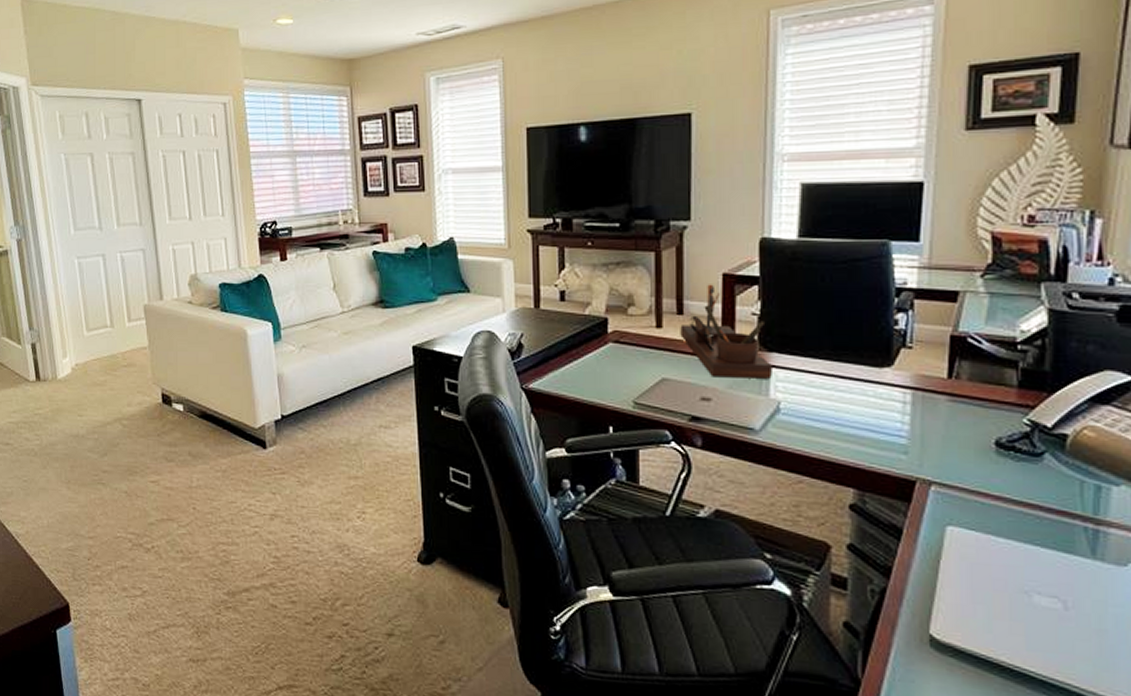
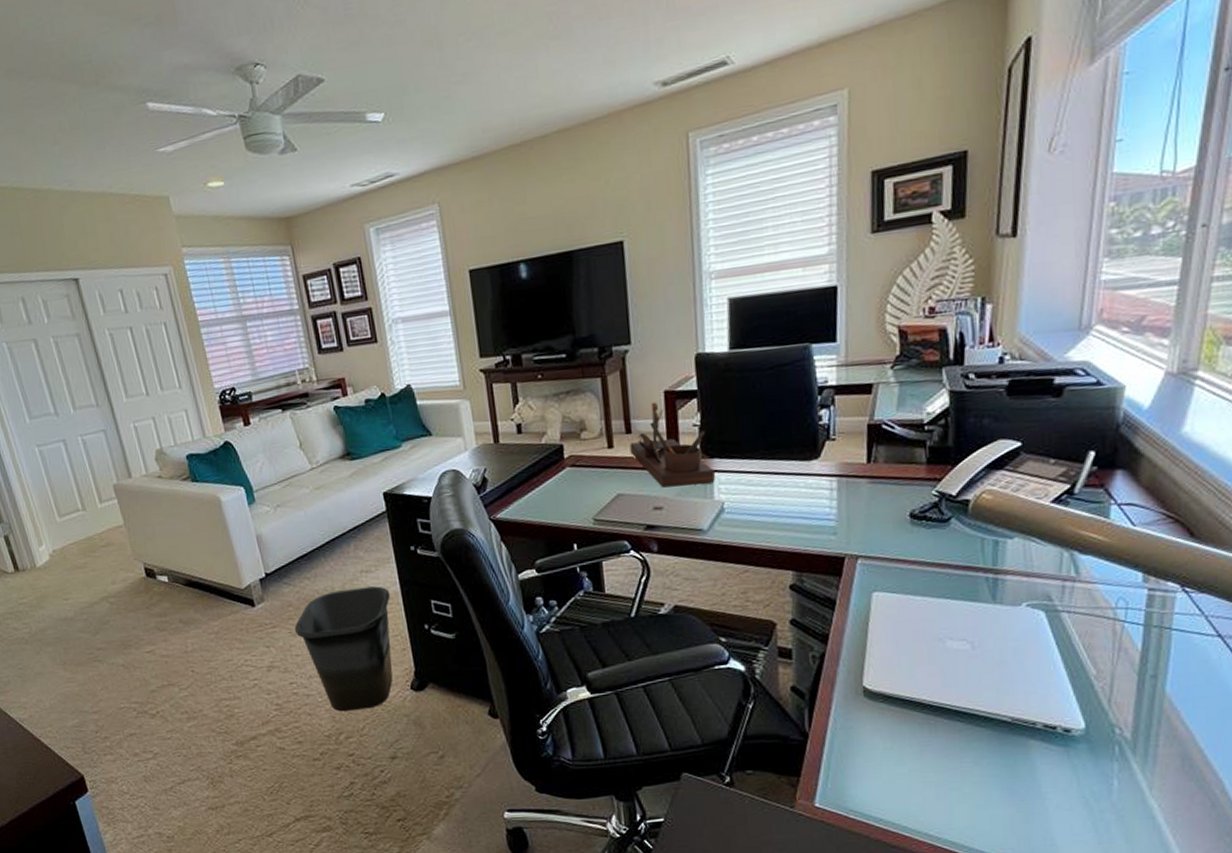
waste bin: none [303,443,408,577] -> present [294,586,393,712]

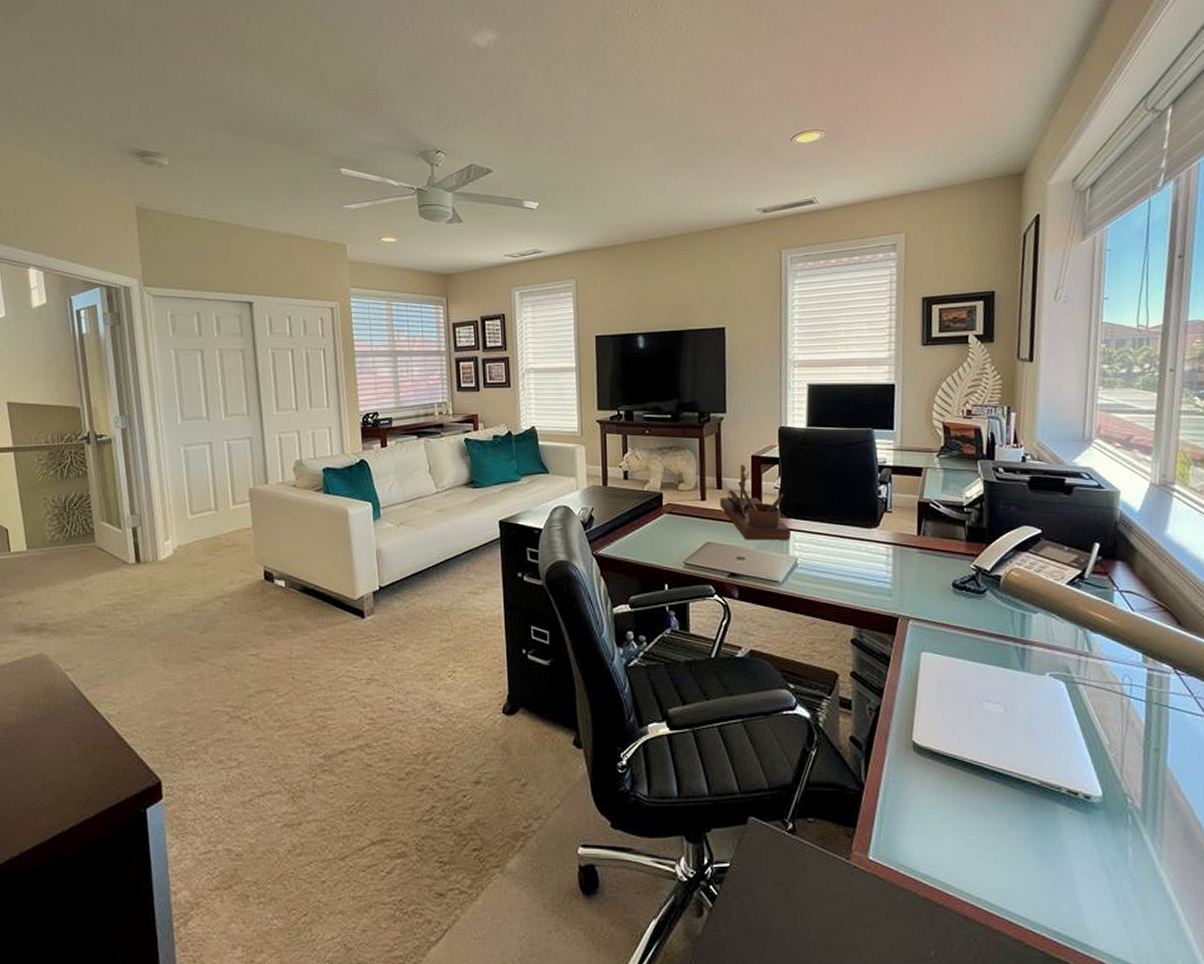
waste bin: present [294,586,393,712] -> none [399,608,494,731]

